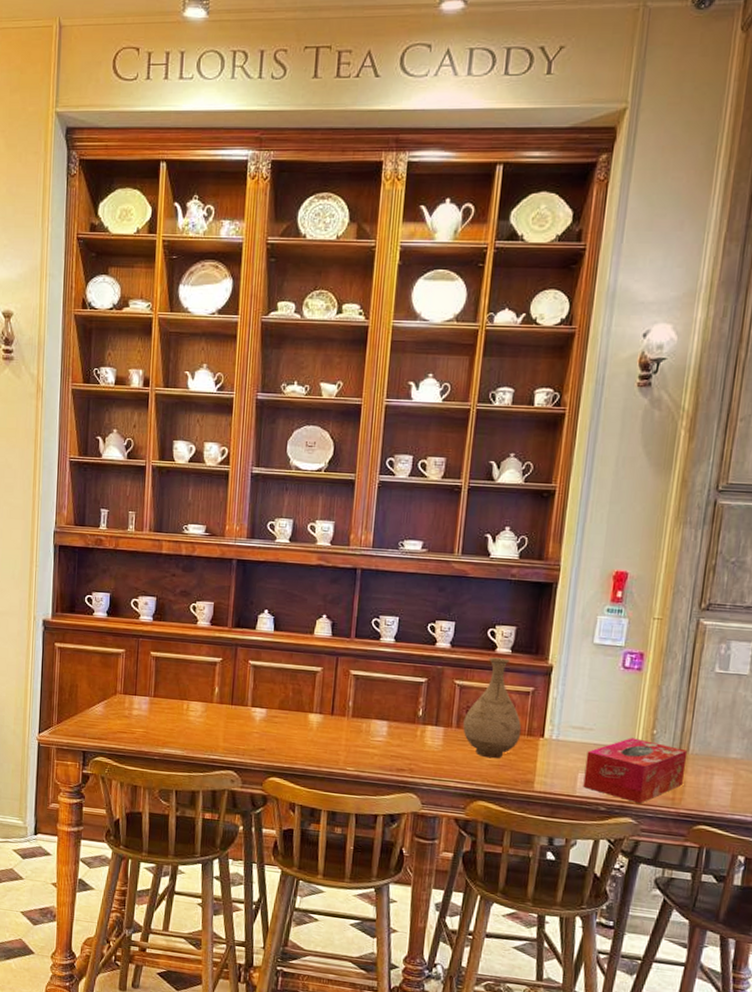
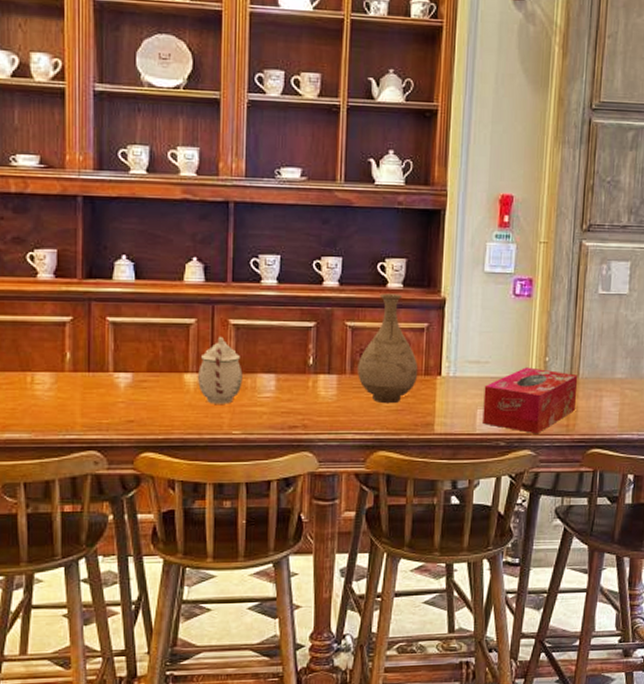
teapot: none [320,685,359,744] -> present [198,337,243,404]

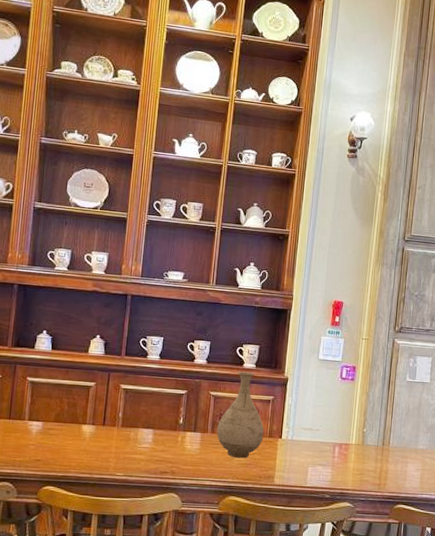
teapot: present [198,337,243,404] -> none [92,398,128,451]
tissue box: present [482,367,578,434] -> none [312,436,389,490]

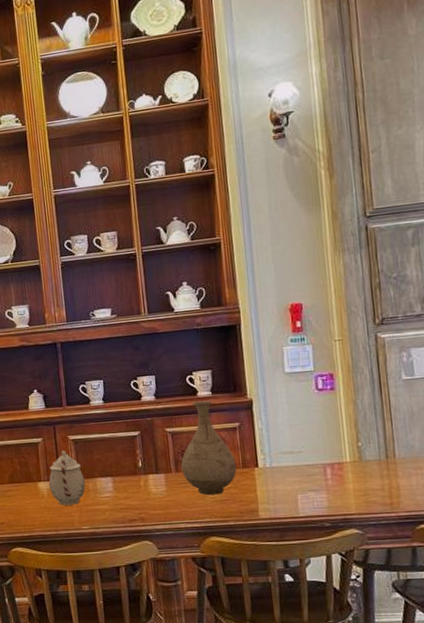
teapot: none [92,398,128,451] -> present [49,451,86,506]

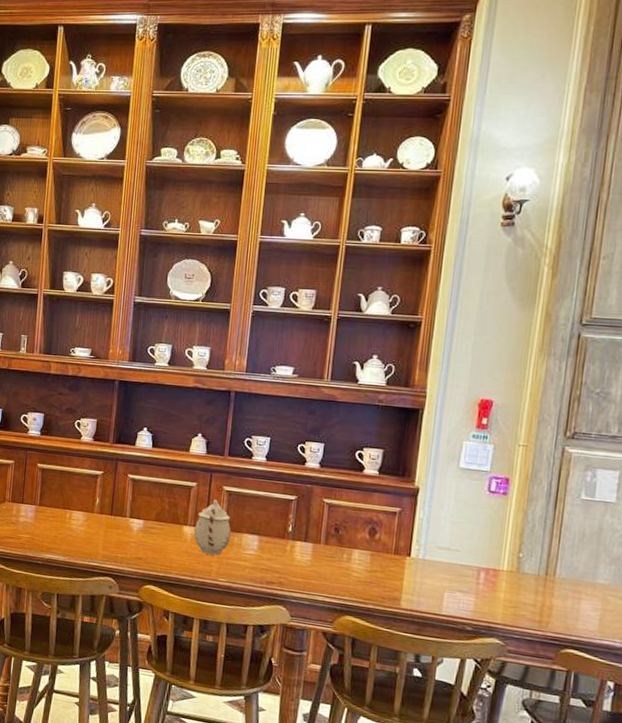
vase: present [181,400,237,496] -> none [331,478,389,576]

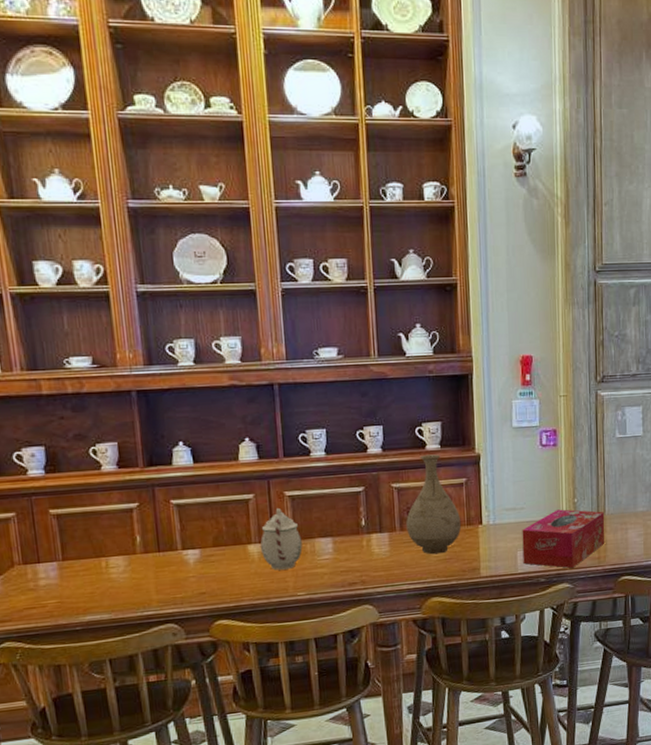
vase: none [331,478,389,576] -> present [406,454,462,555]
tissue box: none [449,560,555,625] -> present [522,509,605,569]

